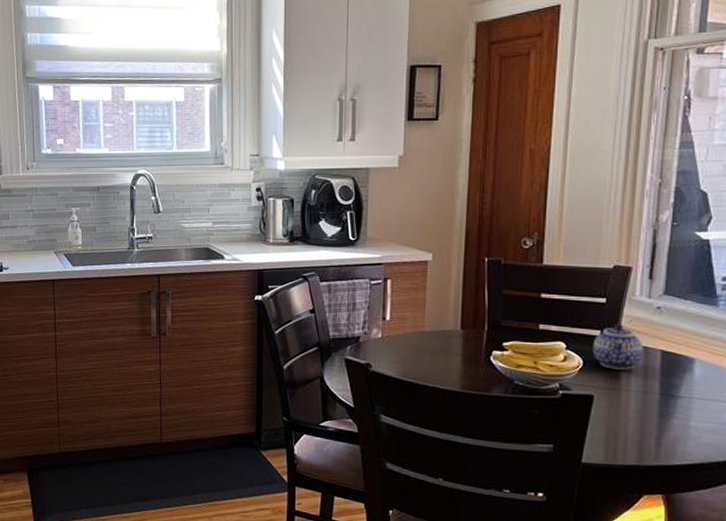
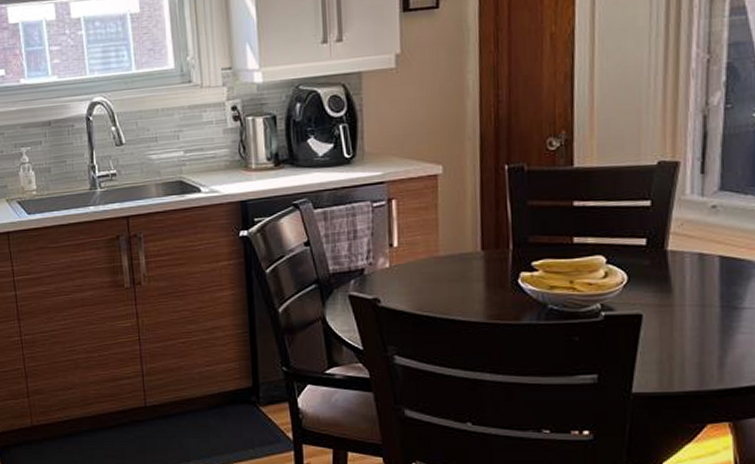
teapot: present [592,323,644,370] -> none [638,228,699,283]

